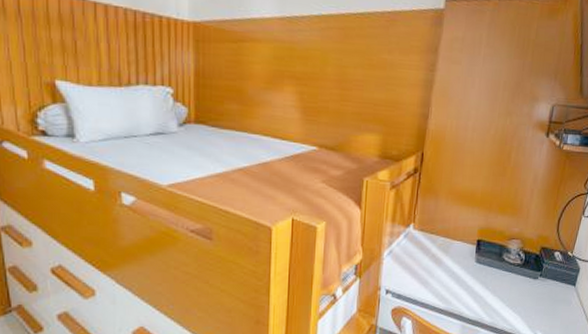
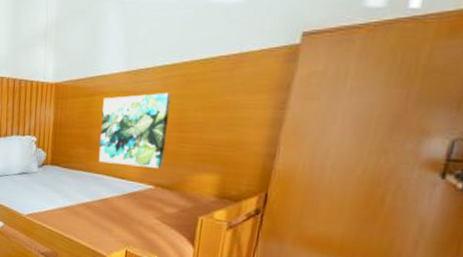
wall art: none [254,45,330,129] -> present [98,93,172,169]

